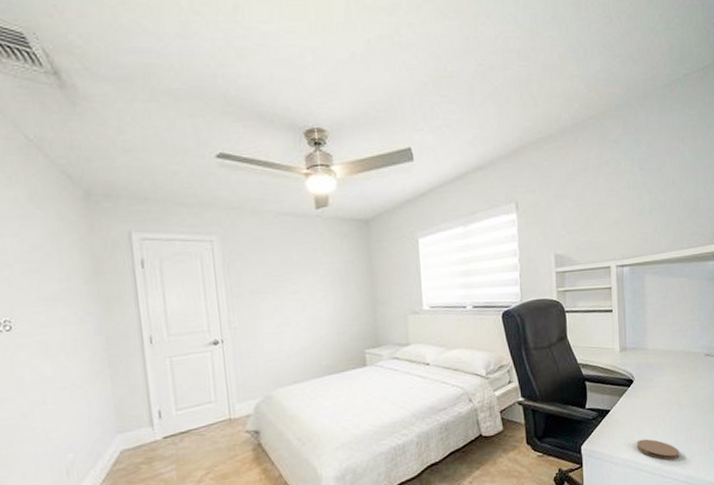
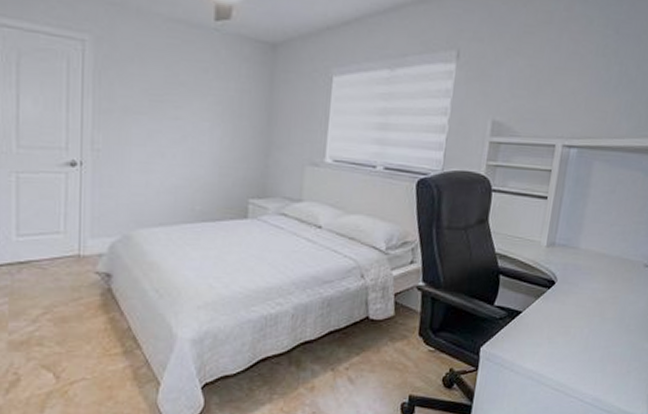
coaster: present [637,438,680,461] -> none [544,350,592,379]

